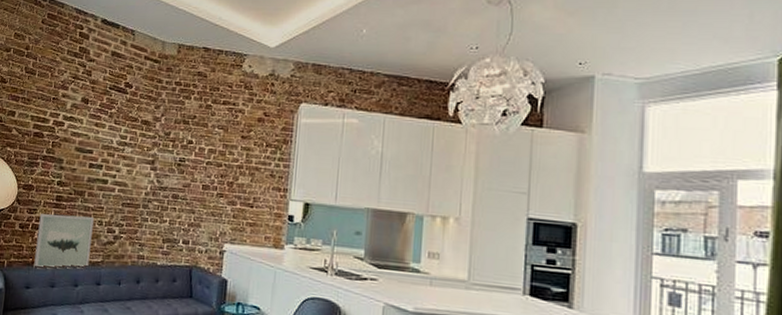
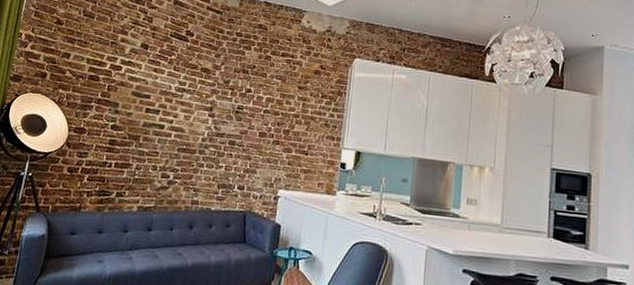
wall art: present [33,214,94,269] -> none [80,157,148,215]

